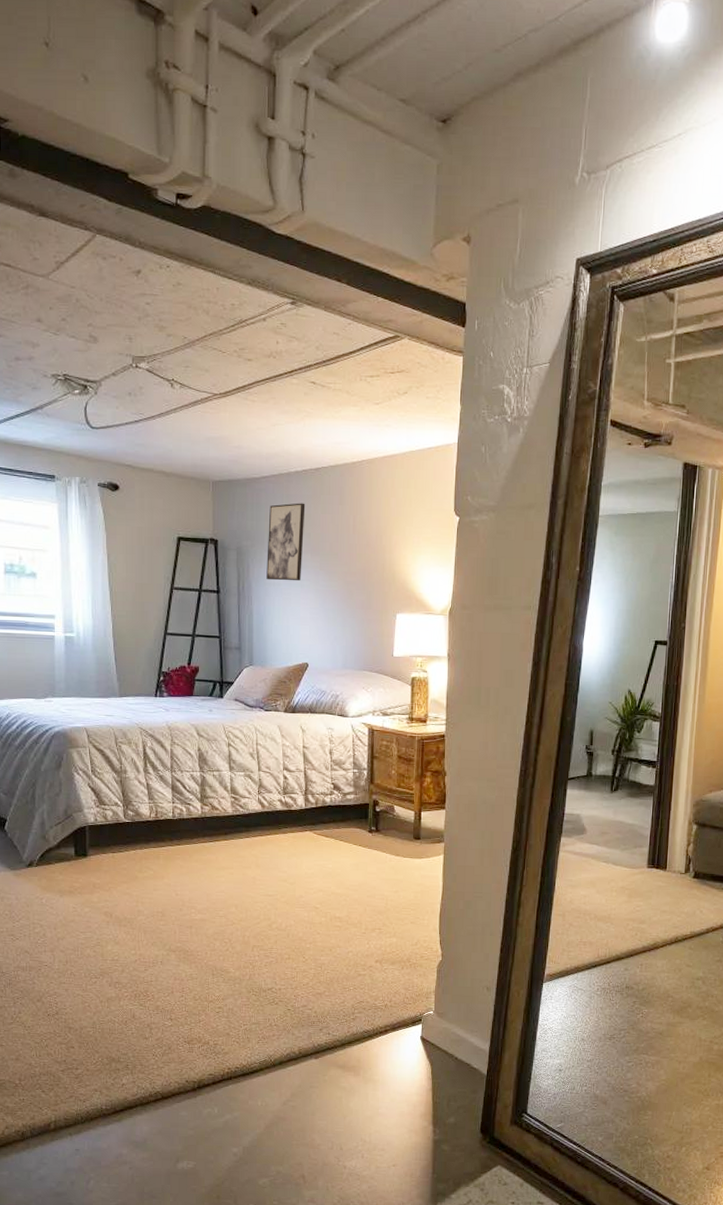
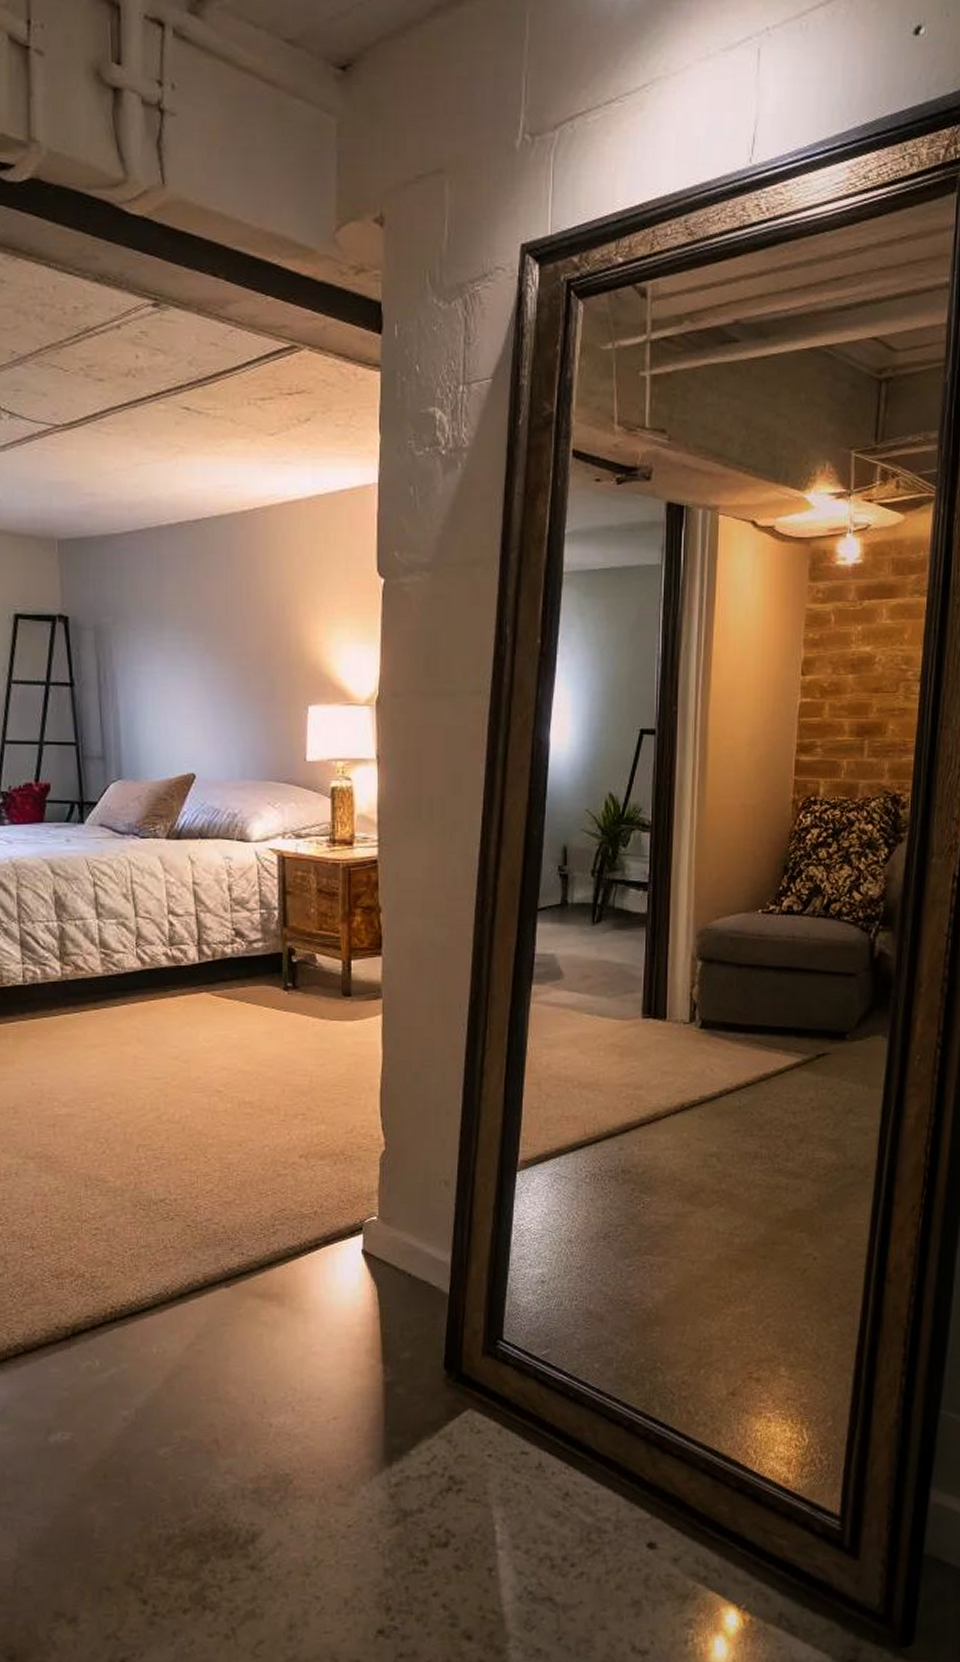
wall art: present [266,503,306,581] -> none [134,565,183,668]

